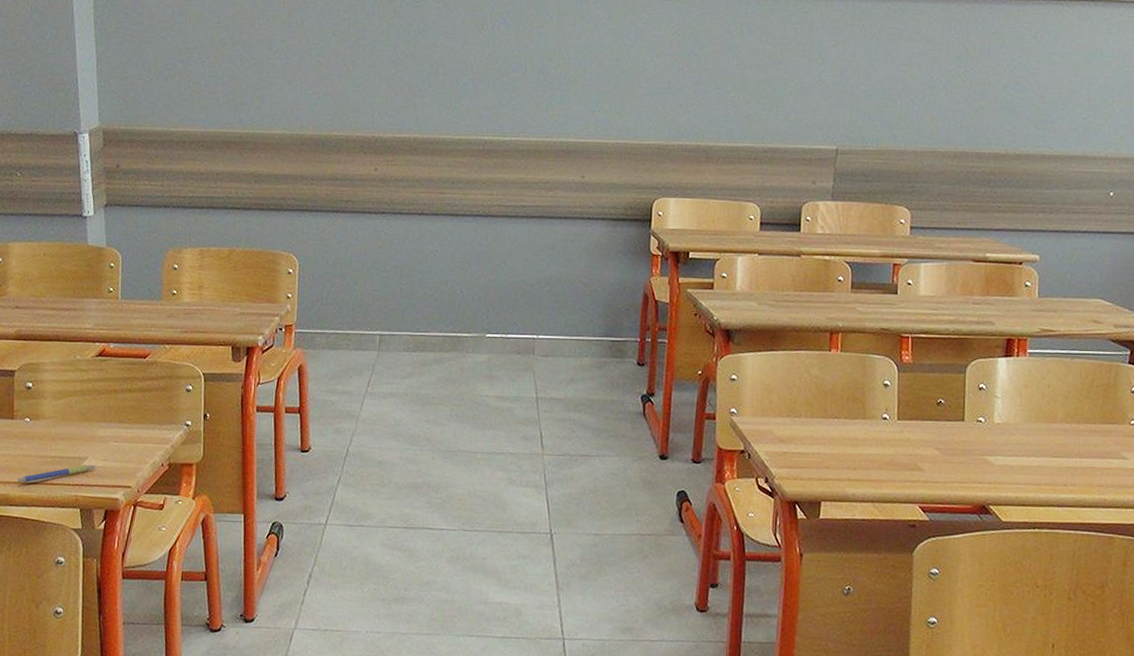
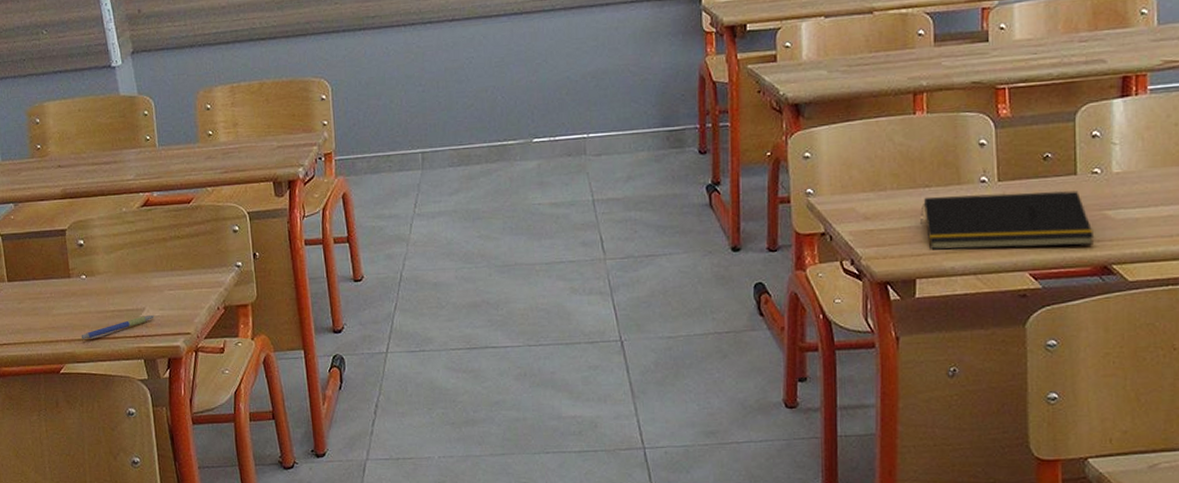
notepad: none [828,427,976,487] -> present [920,191,1095,250]

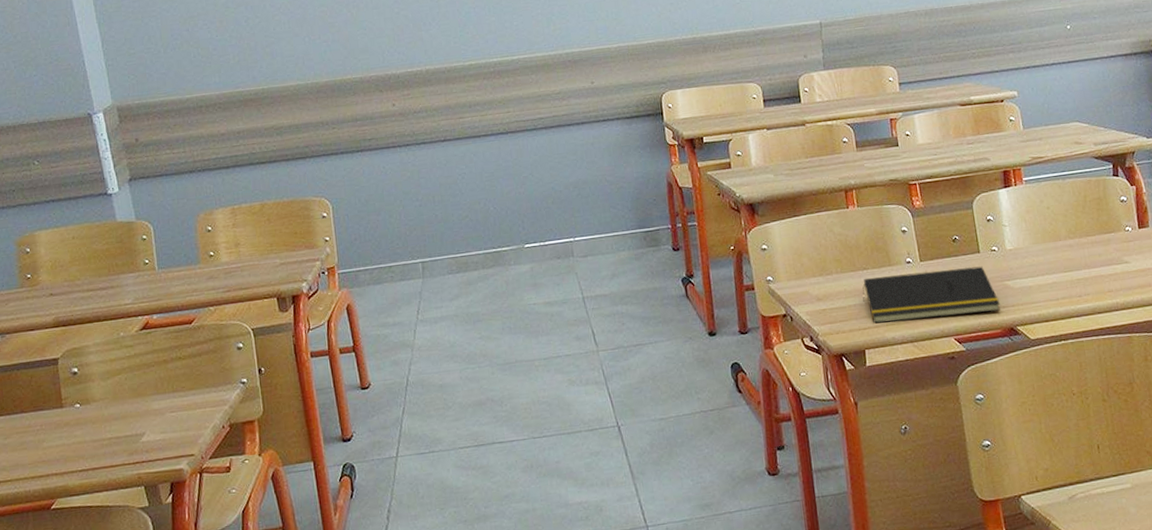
pen: present [81,315,154,339] -> none [74,440,155,471]

